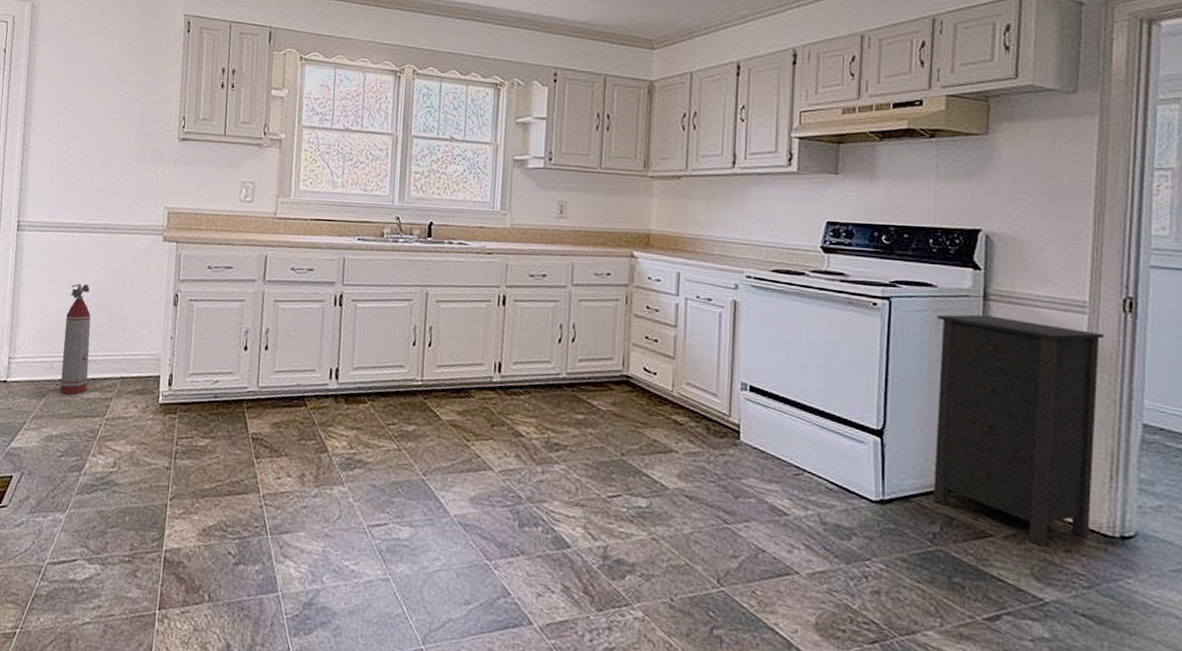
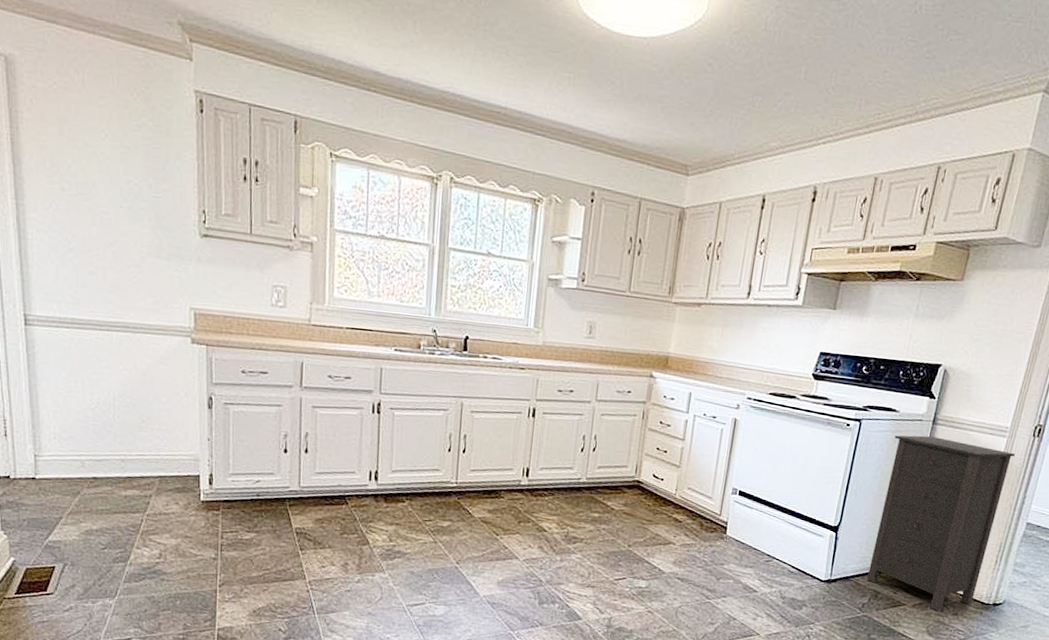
fire extinguisher: present [59,284,91,395] -> none [93,383,124,492]

